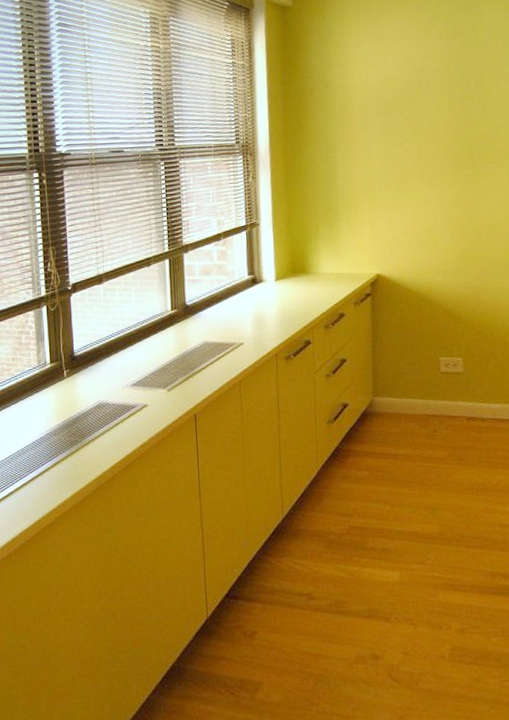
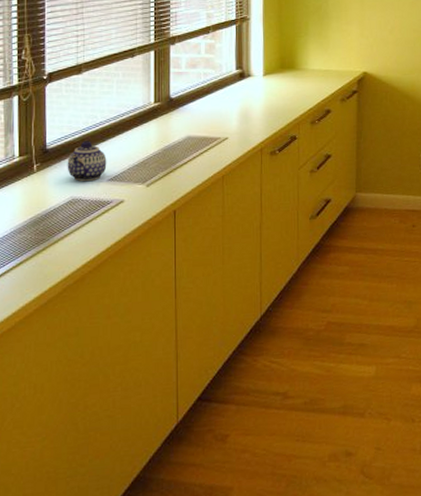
teapot: none [93,348,130,386] -> present [67,141,107,181]

